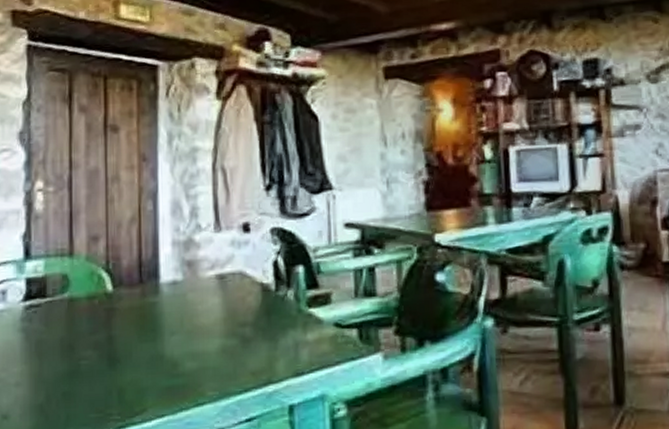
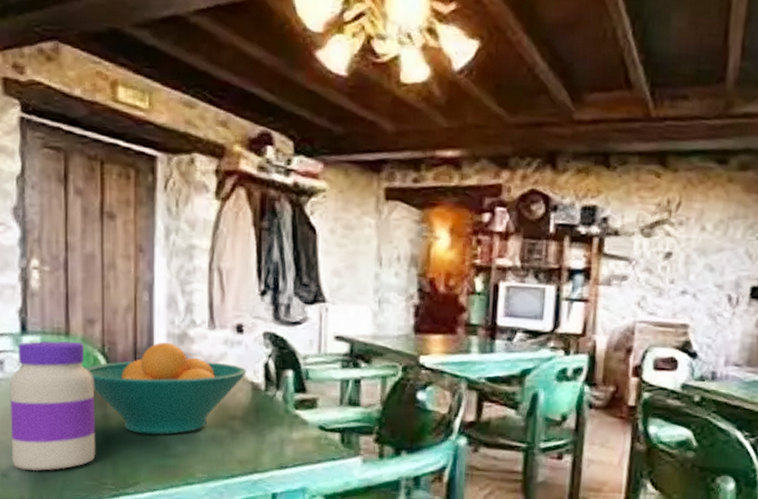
jar: none [11,262,100,409] -> present [9,341,96,471]
fruit bowl: none [88,250,256,354] -> present [84,342,247,435]

